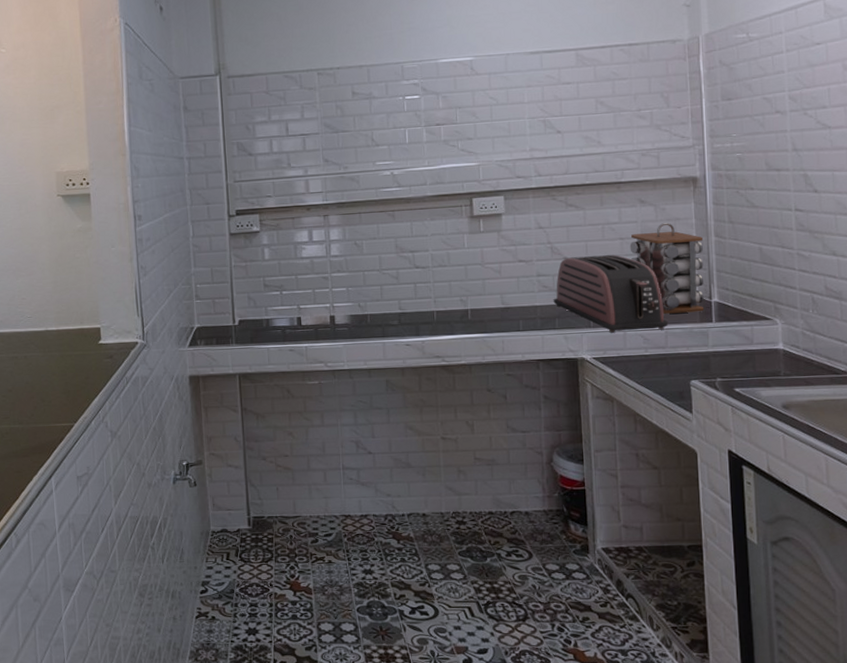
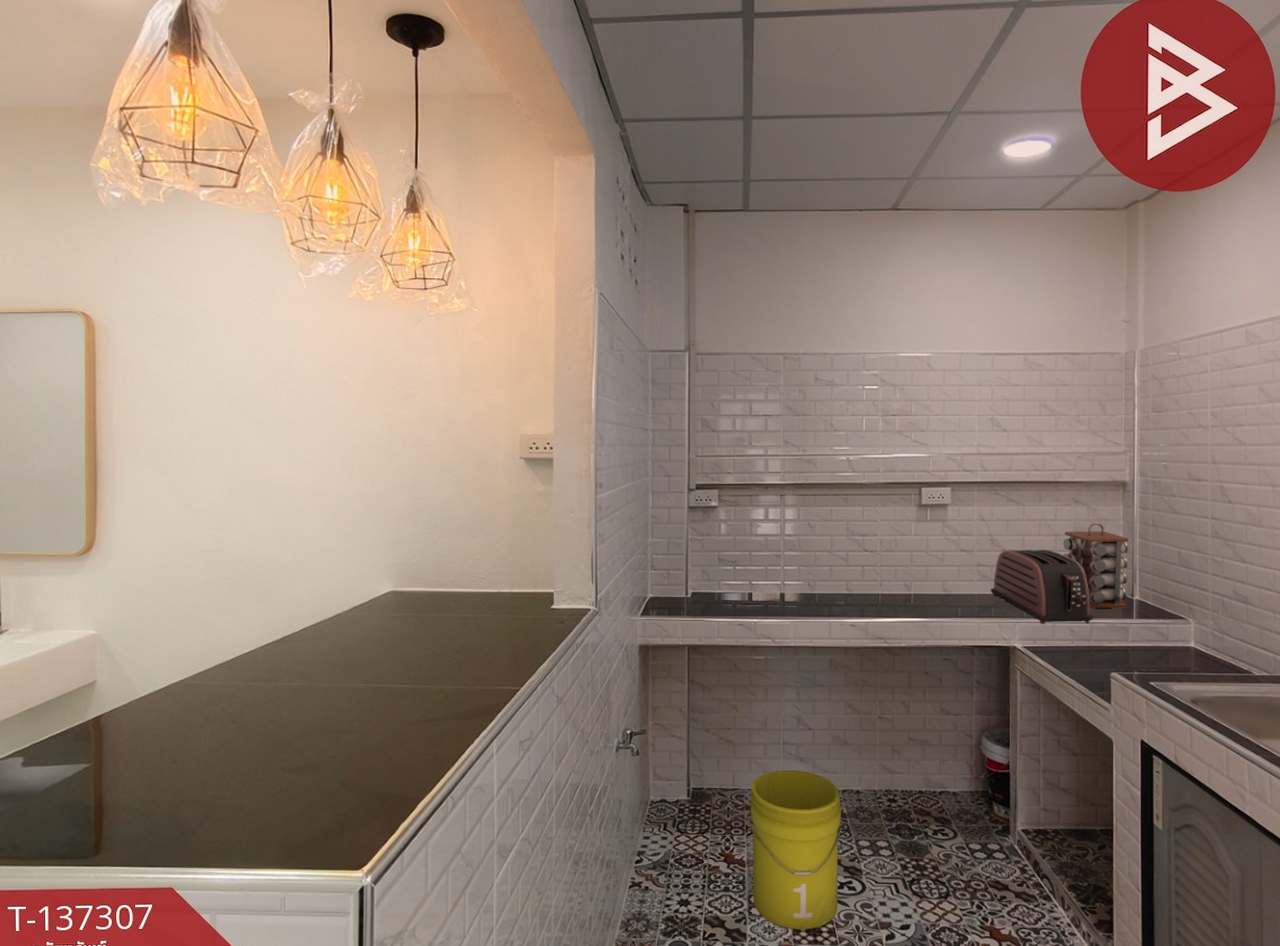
bucket: none [311,495,411,656] -> present [748,770,841,930]

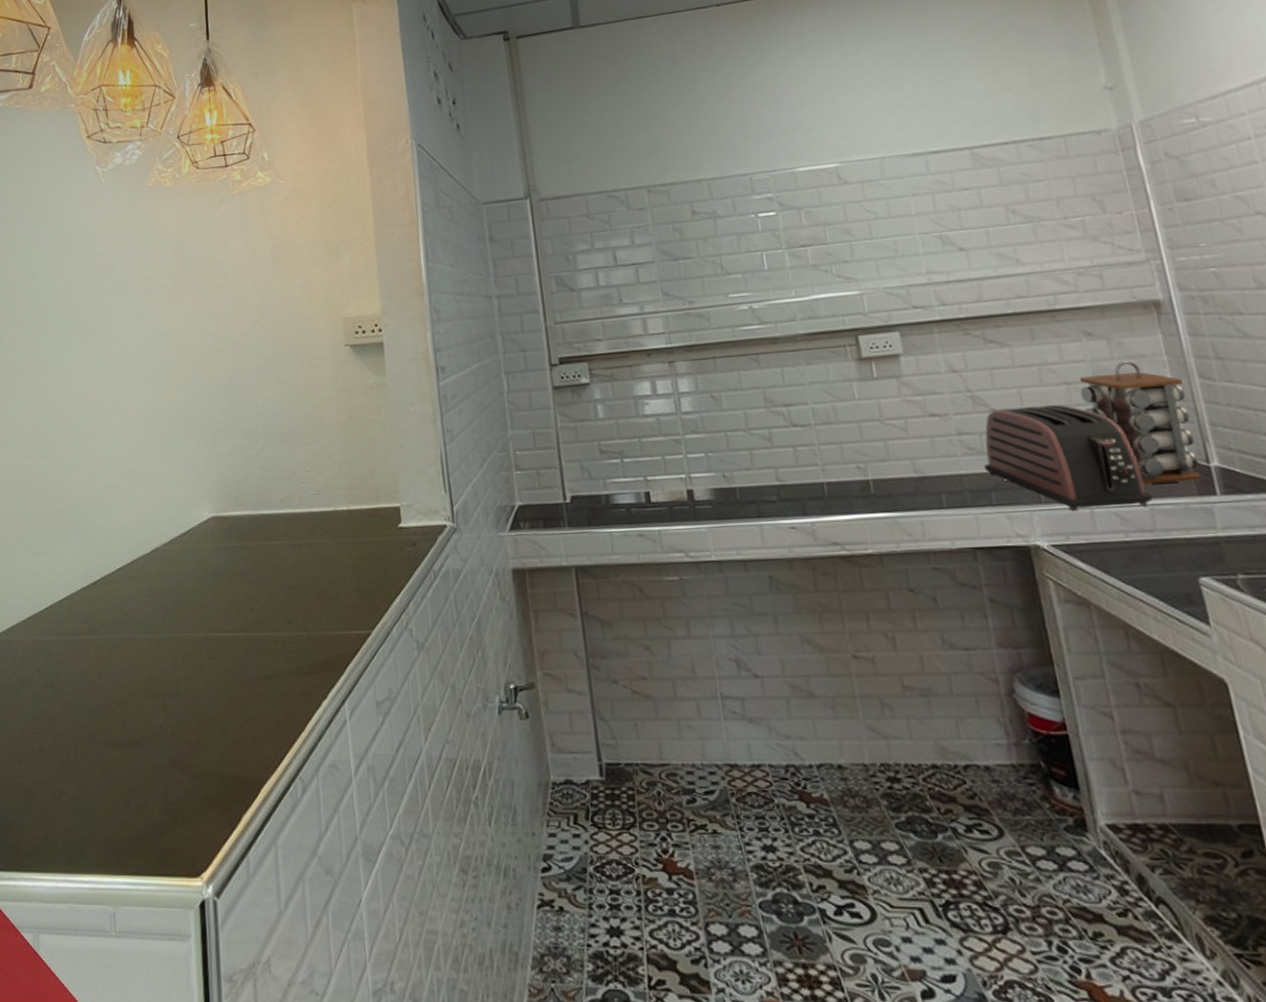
bucket: present [748,770,841,930] -> none [685,735,840,979]

